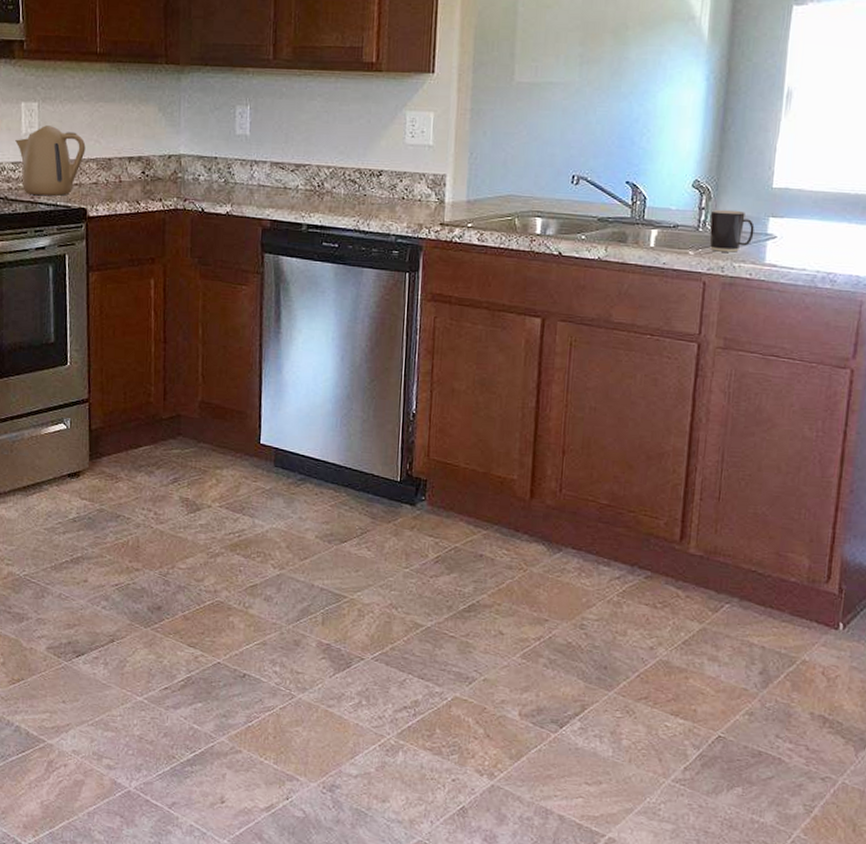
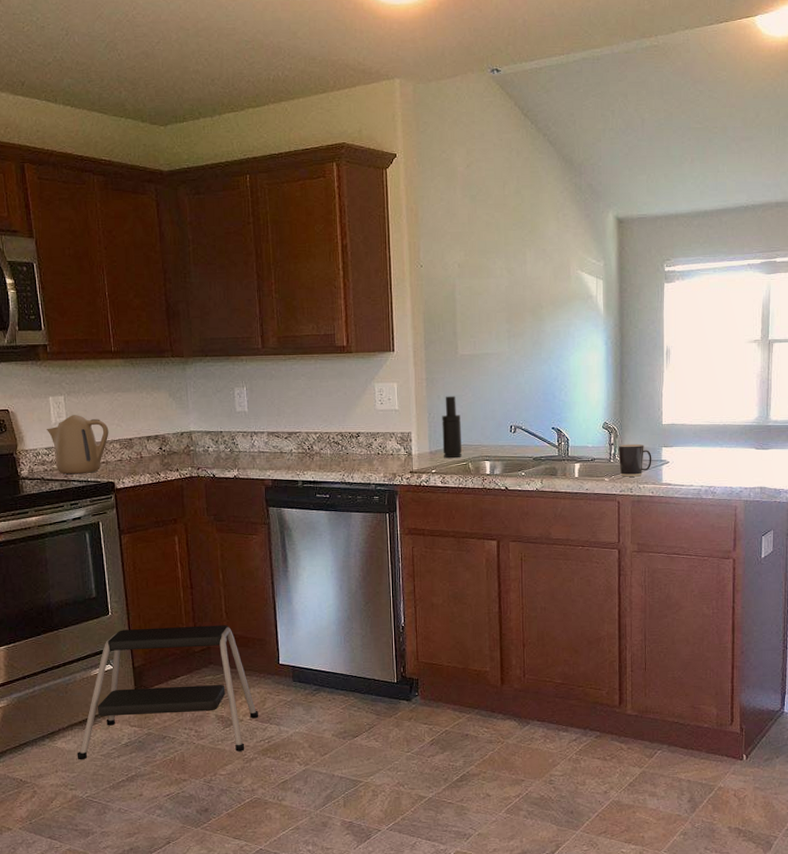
step stool: none [17,384,231,544] -> present [77,625,259,760]
soap dispenser: none [483,133,510,210] -> present [442,396,463,458]

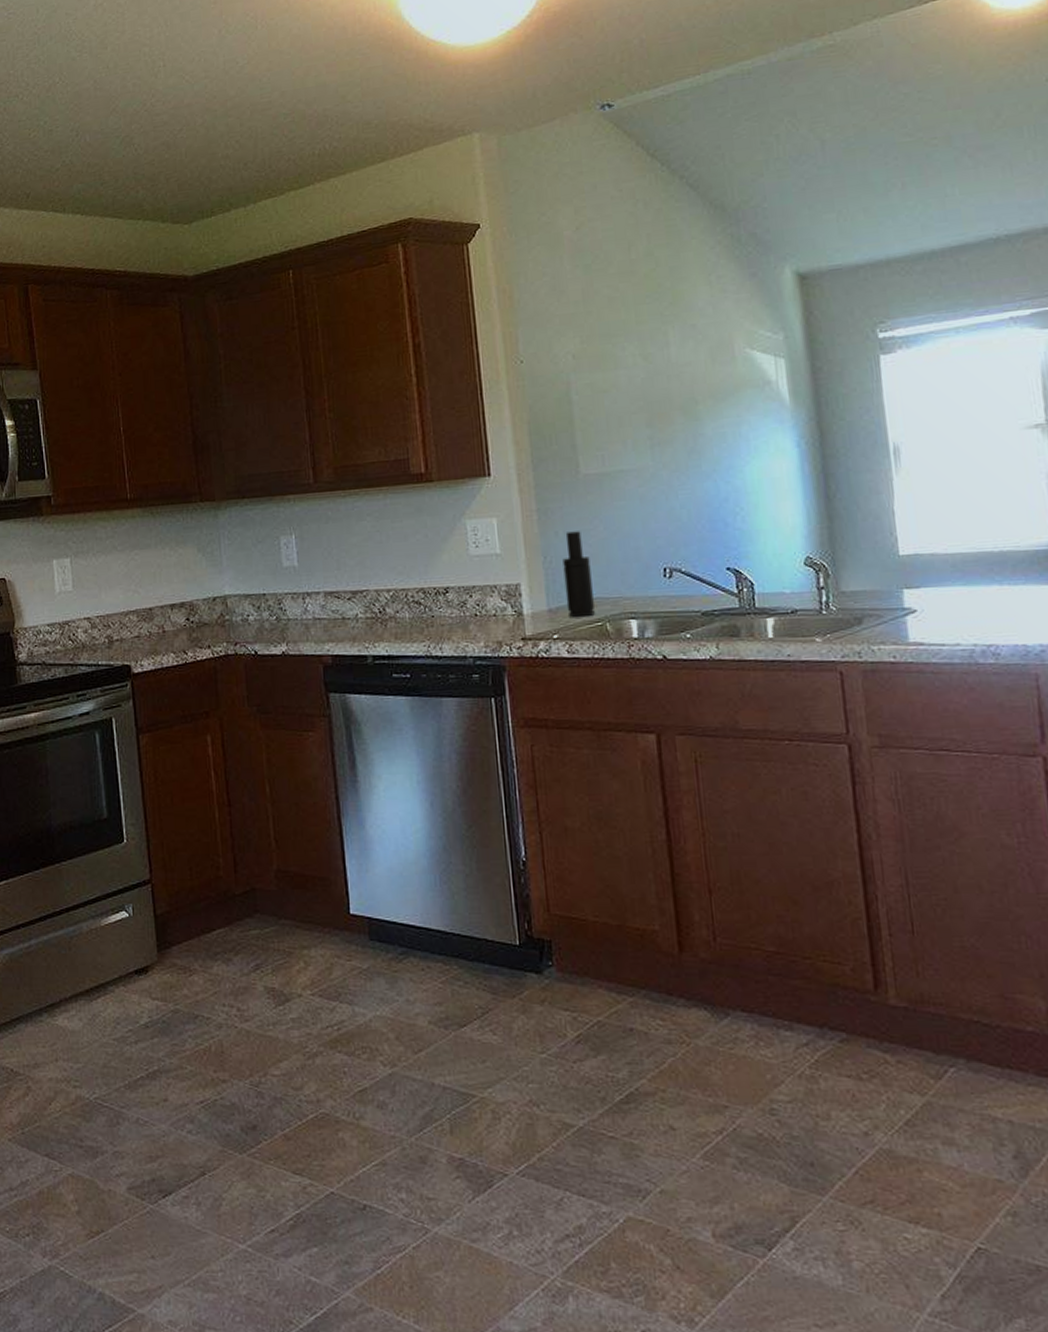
kettle: present [47,415,109,475] -> none [49,581,124,658]
step stool: present [77,625,259,760] -> none [82,857,324,1045]
mug: present [618,443,652,477] -> none [831,585,889,635]

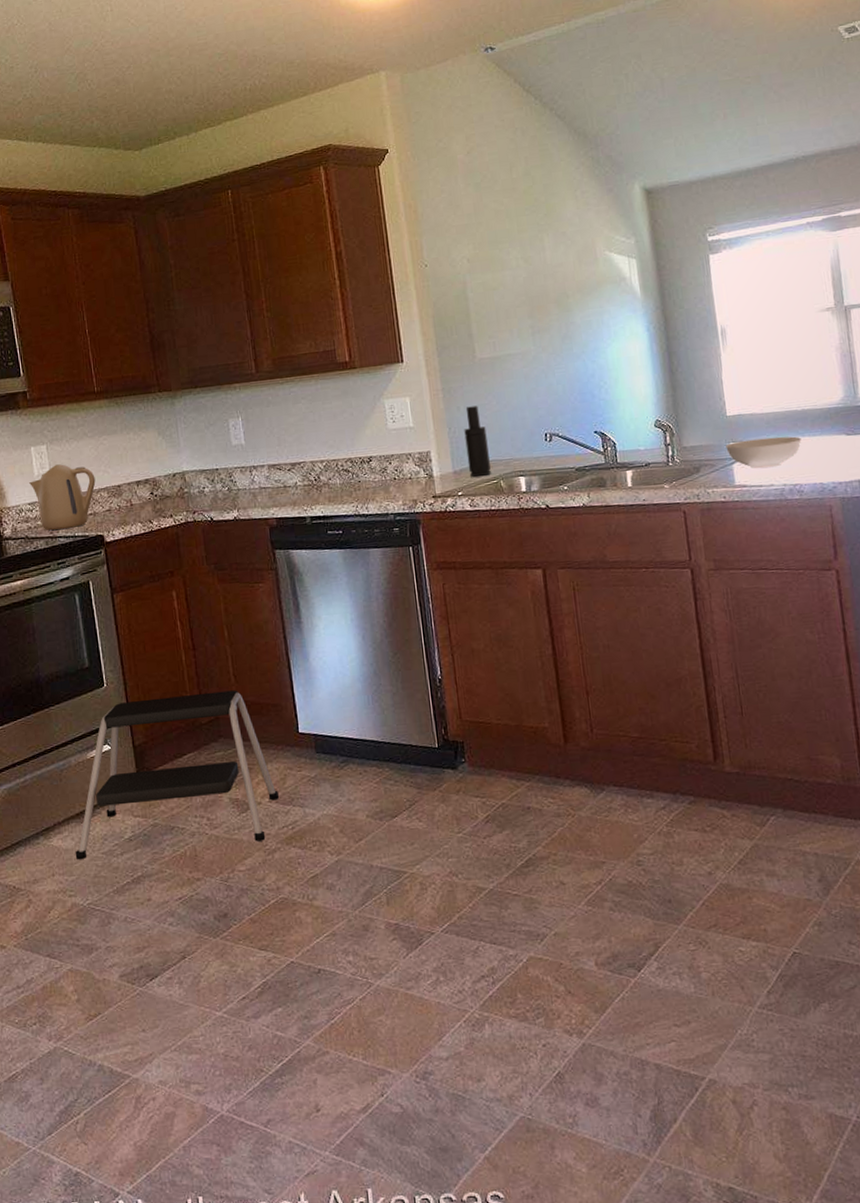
kettle: none [49,581,124,658] -> present [29,464,96,531]
step stool: none [82,857,324,1045] -> present [75,690,280,860]
bowl: none [897,584,999,624] -> present [725,436,802,469]

